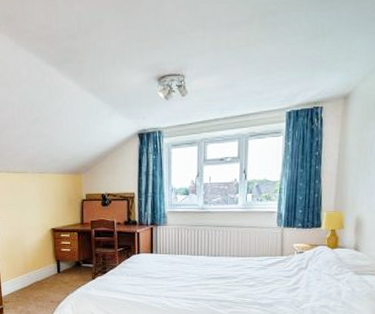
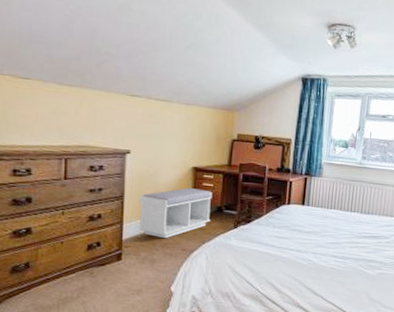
bench: none [11,247,72,293] -> present [138,188,213,239]

